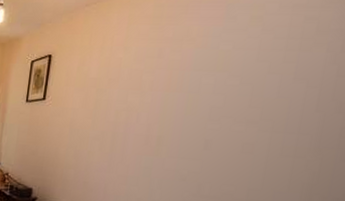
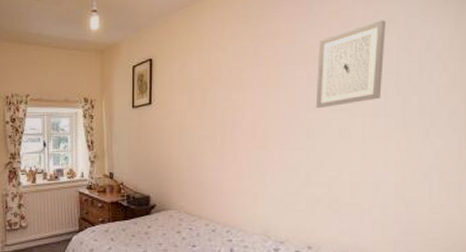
wall art: none [218,28,316,119] -> present [315,20,386,109]

